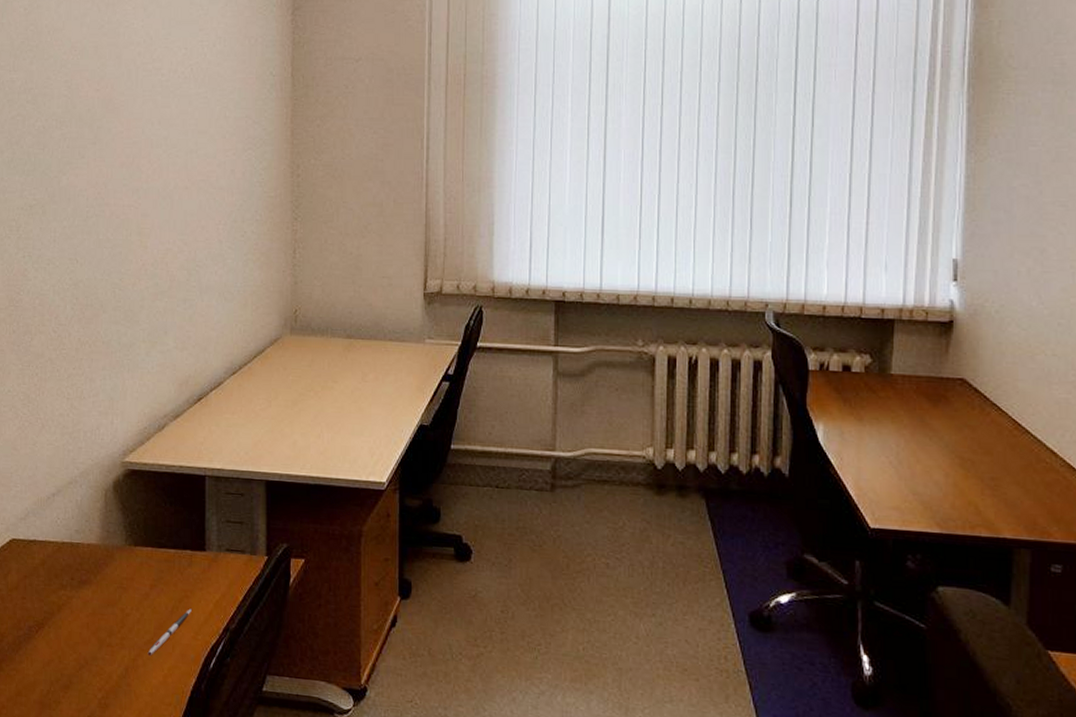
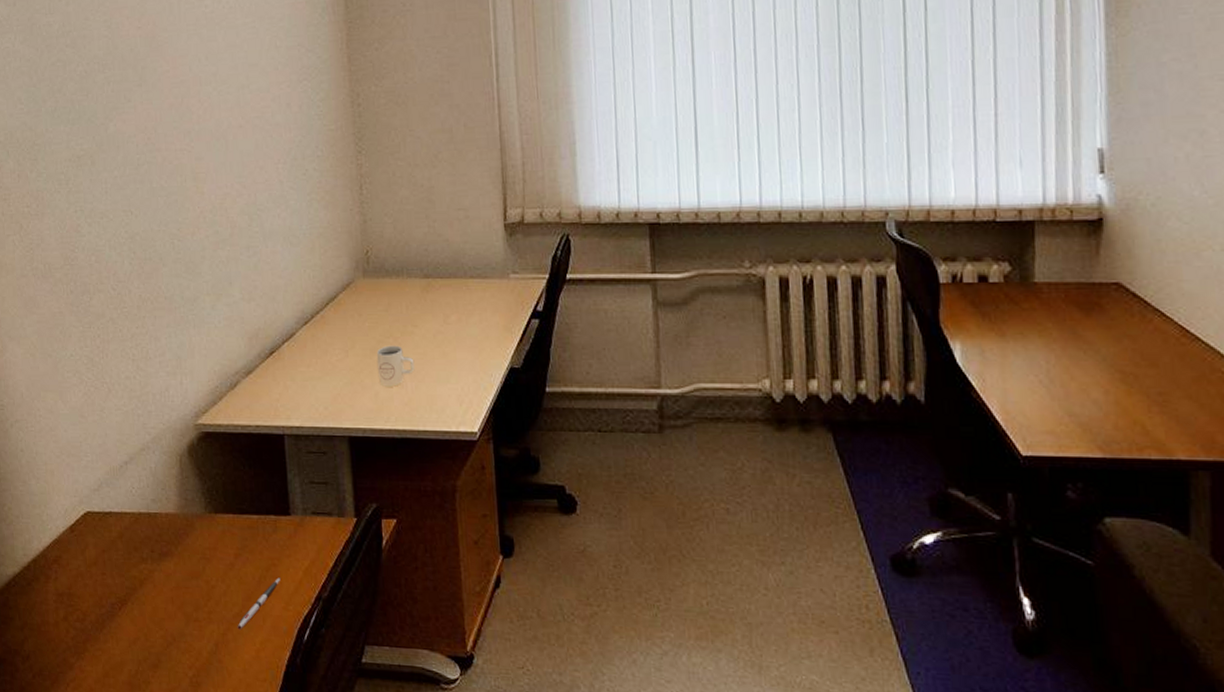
mug: none [297,398,332,437] -> present [376,345,415,387]

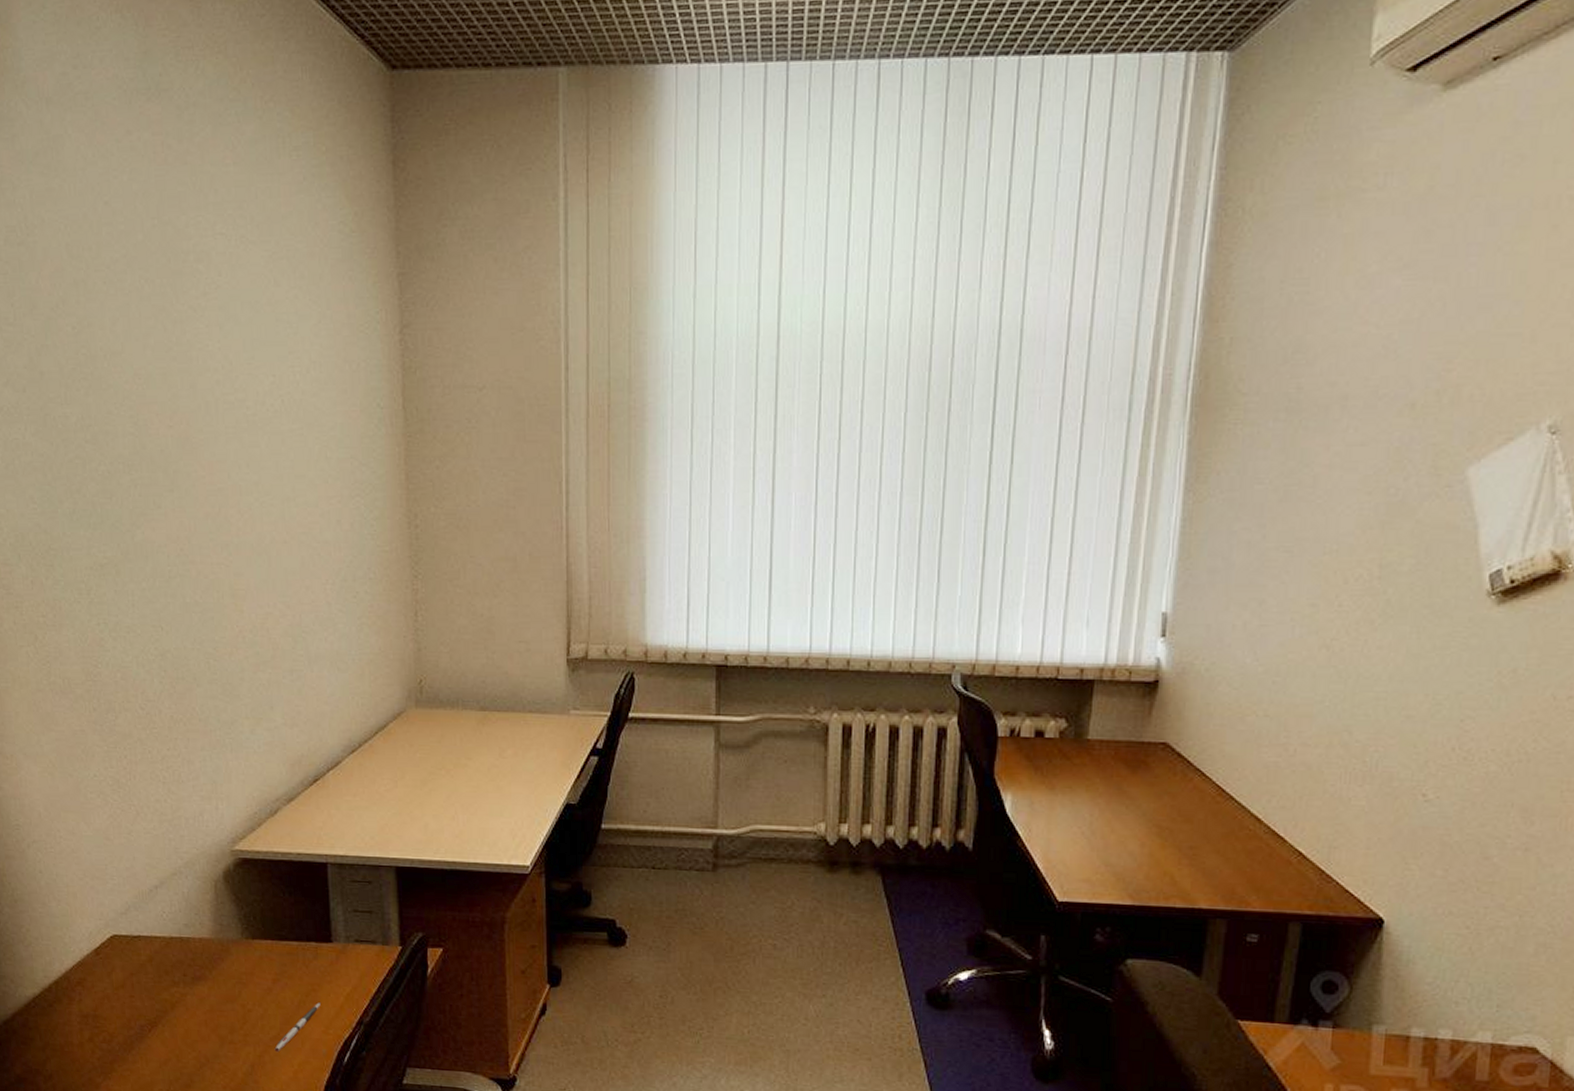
mug: present [376,345,415,387] -> none [427,777,467,819]

